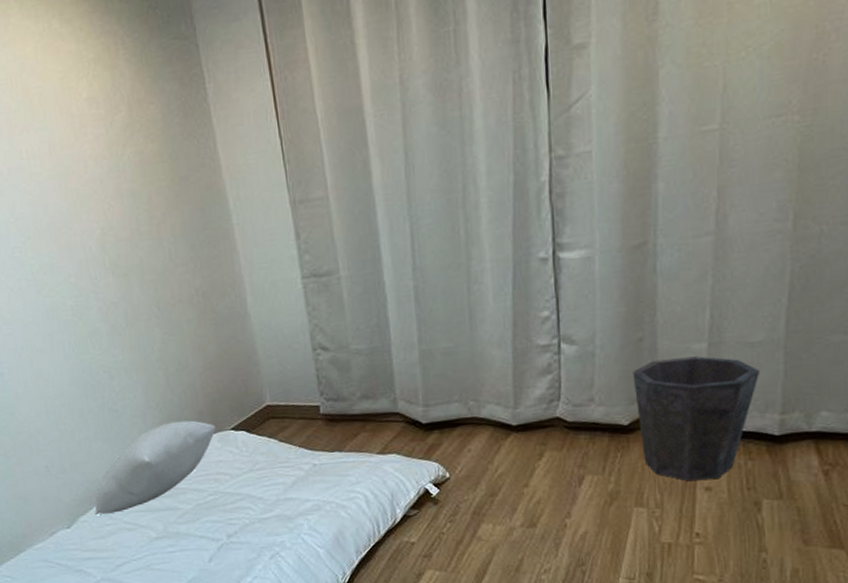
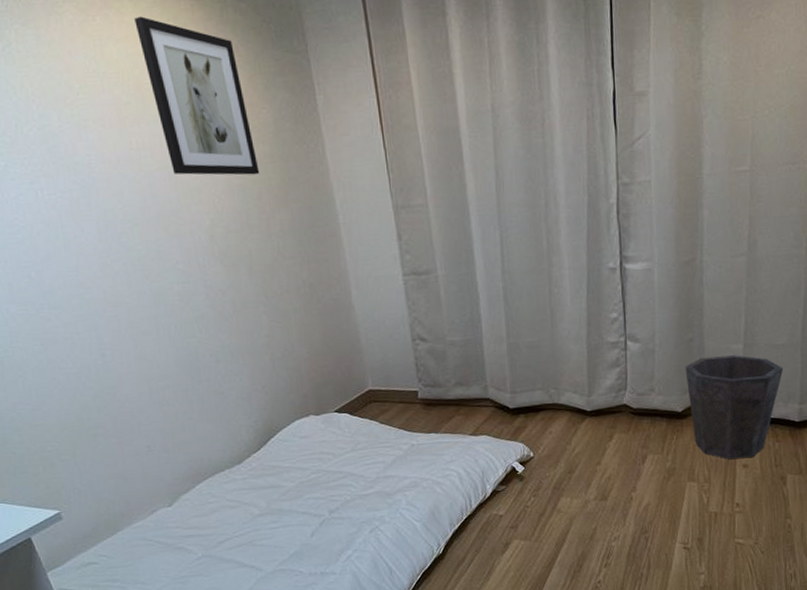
wall art: none [20,16,149,183] -> present [134,16,260,175]
pillow: present [95,420,216,515] -> none [197,403,320,493]

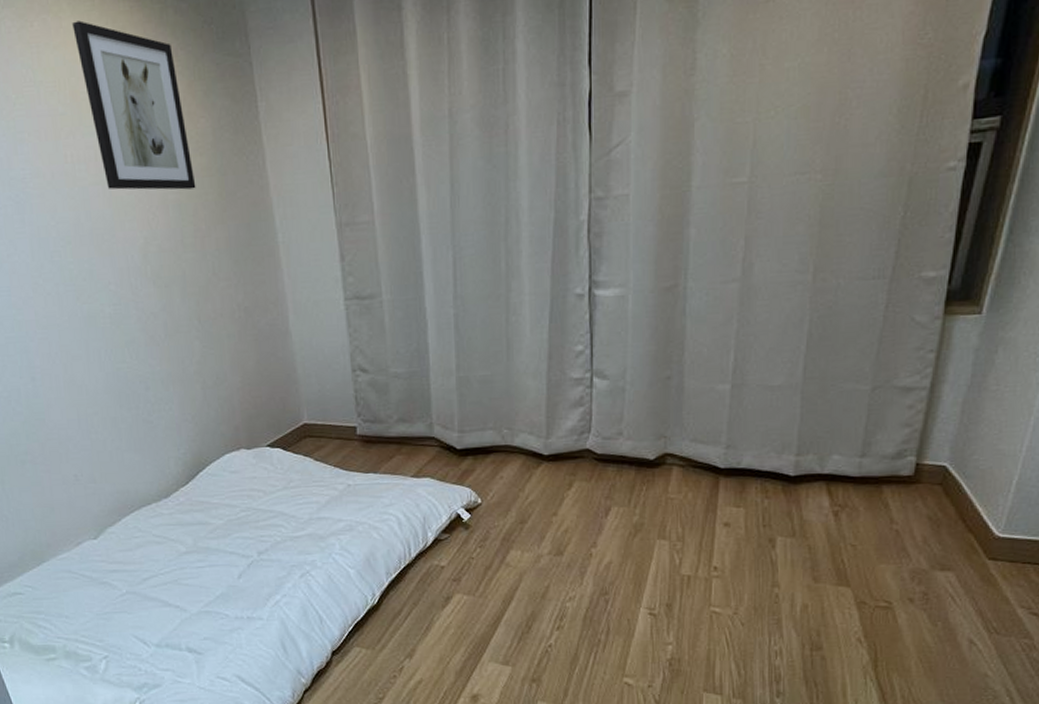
waste bin: present [685,355,784,459] -> none [660,396,779,516]

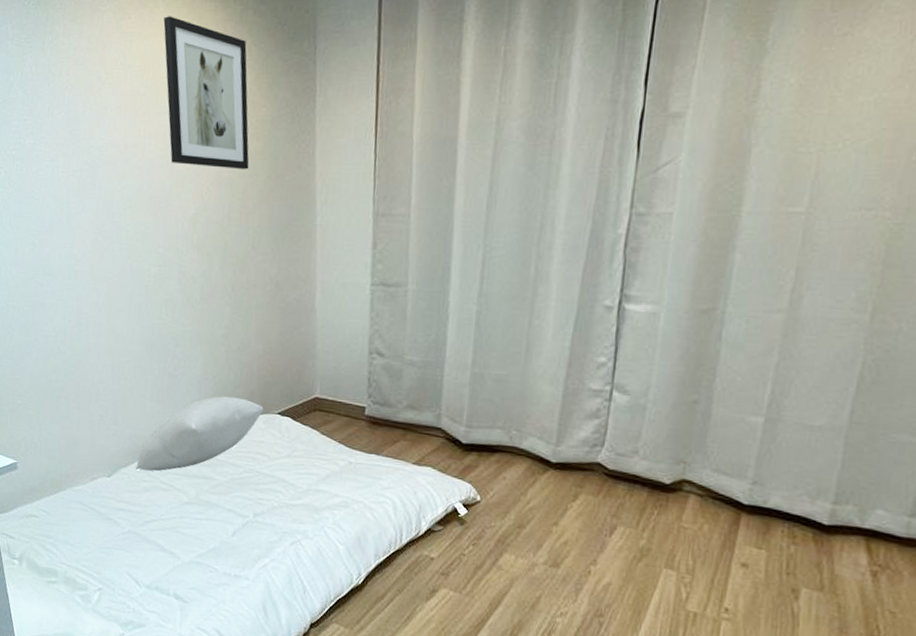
pillow: none [123,435,252,526] -> present [136,396,264,472]

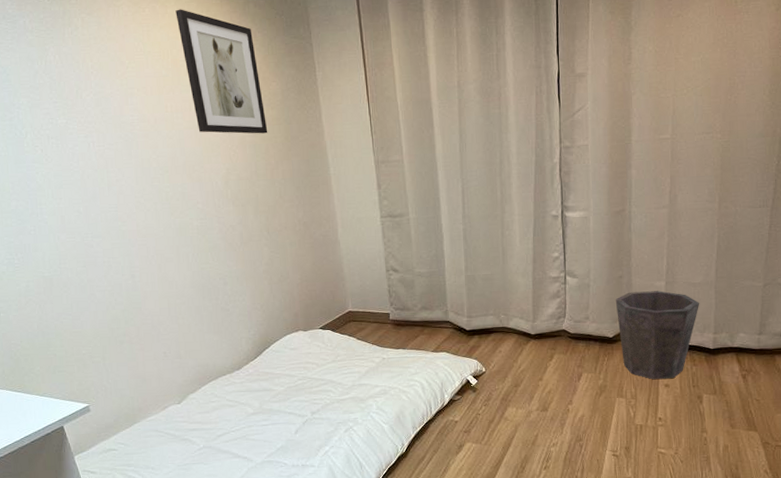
pillow: present [136,396,264,472] -> none [203,320,308,393]
waste bin: none [681,425,817,556] -> present [615,291,700,379]

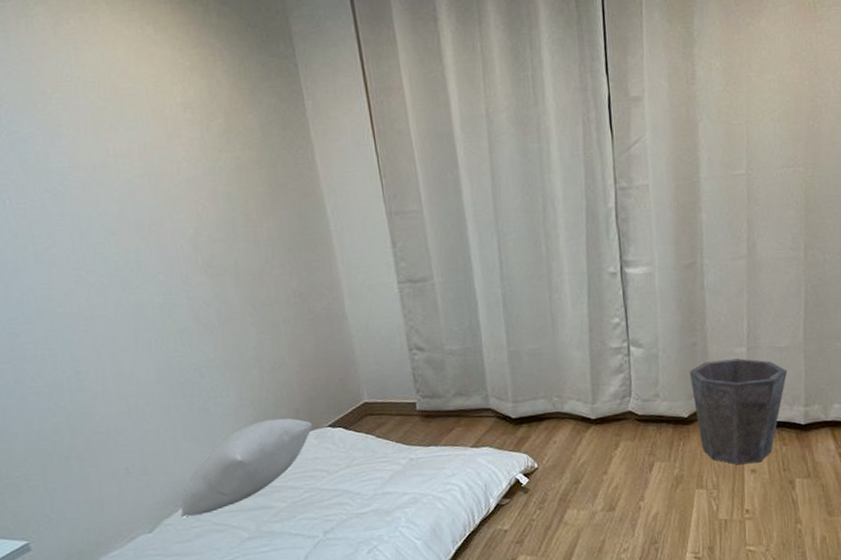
wall art: present [175,9,268,134] -> none [111,20,246,182]
pillow: none [203,320,308,393] -> present [180,418,313,517]

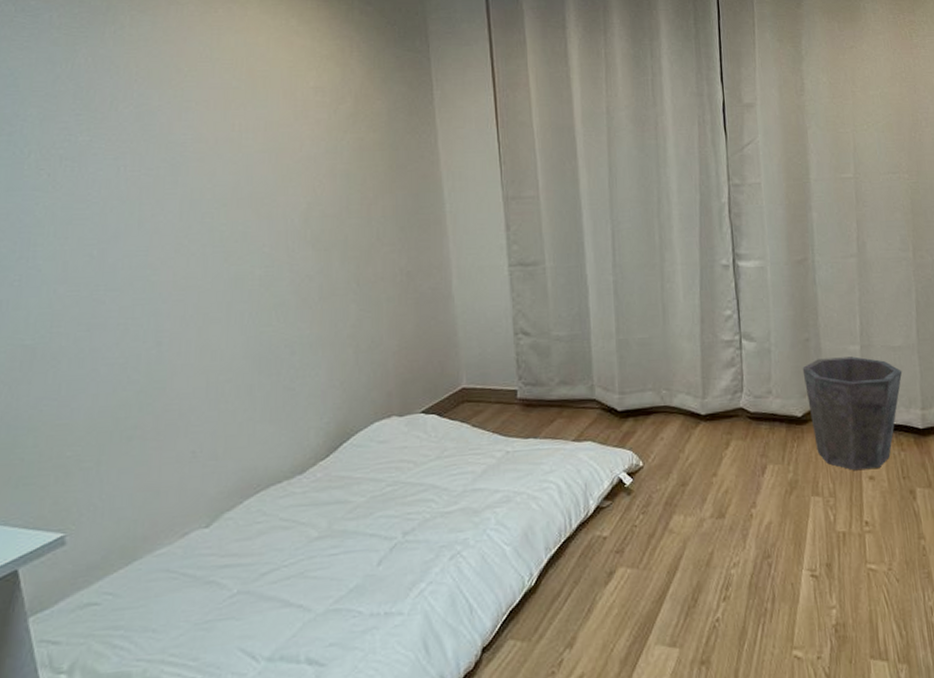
pillow: present [180,418,313,517] -> none [245,401,404,510]

